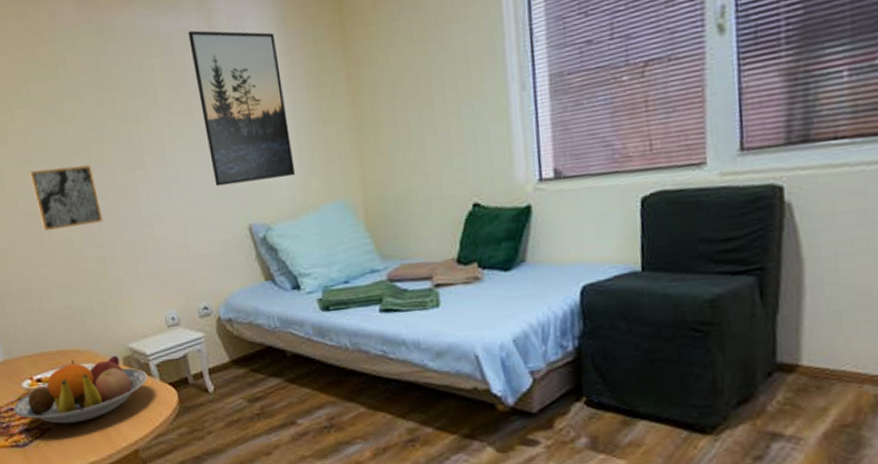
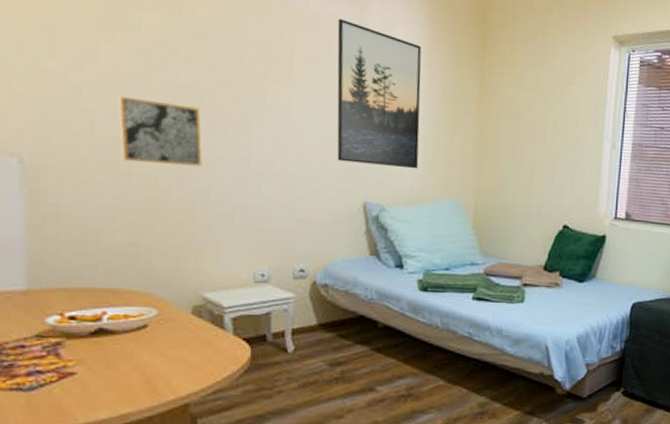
fruit bowl: present [13,355,148,424] -> none [24,300,219,370]

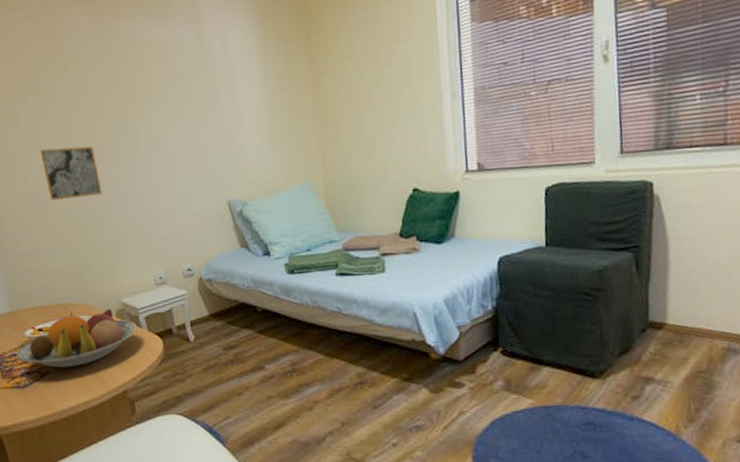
fruit bowl: none [24,300,219,370] -> present [16,308,137,368]
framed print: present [337,18,422,169] -> none [181,38,269,168]

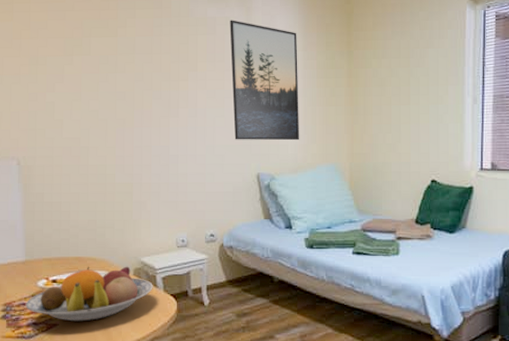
wall art: present [38,145,103,201] -> none [78,105,136,156]
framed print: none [181,38,269,168] -> present [230,20,300,141]

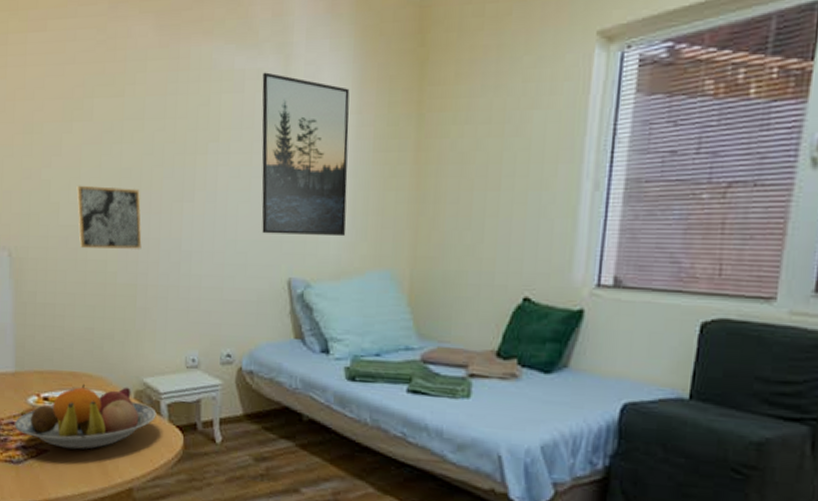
wall art: none [78,105,136,156] -> present [76,185,142,250]

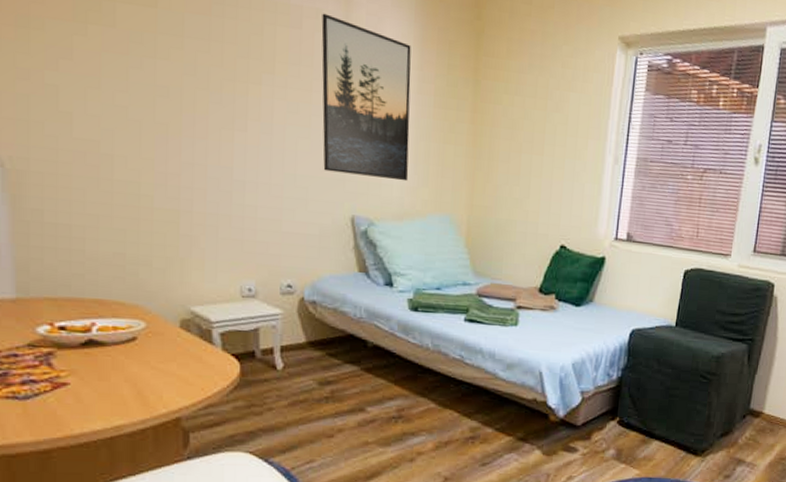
fruit bowl: present [14,383,156,450] -> none [17,312,208,382]
wall art: present [76,185,142,250] -> none [96,96,184,174]

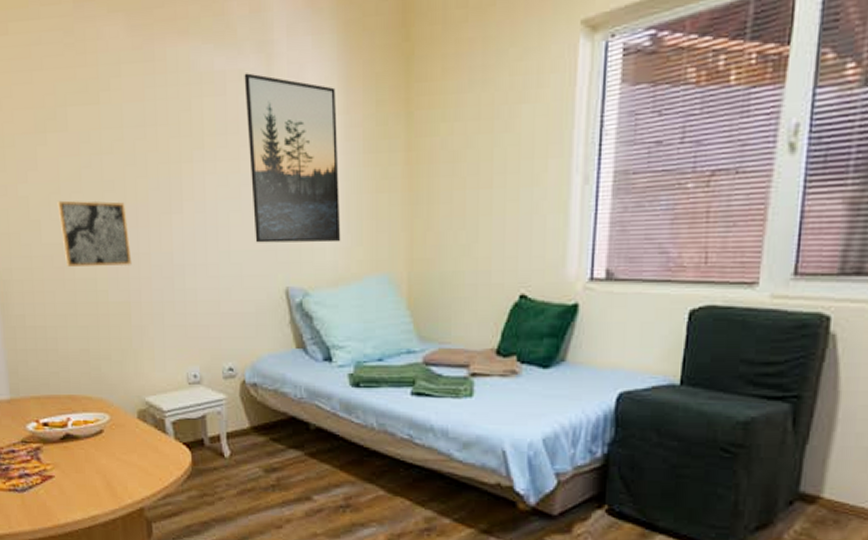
wall art: none [96,96,184,174] -> present [57,200,132,267]

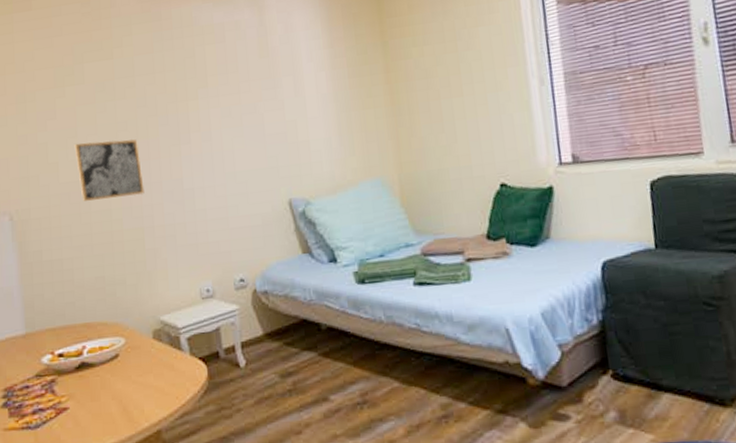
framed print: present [244,73,341,243] -> none [240,22,336,163]

